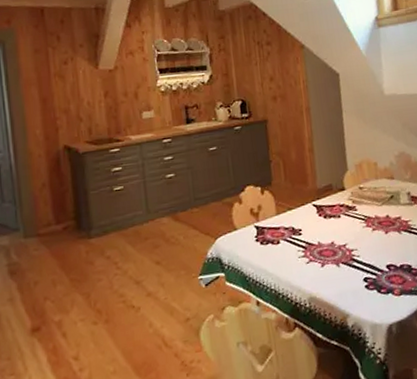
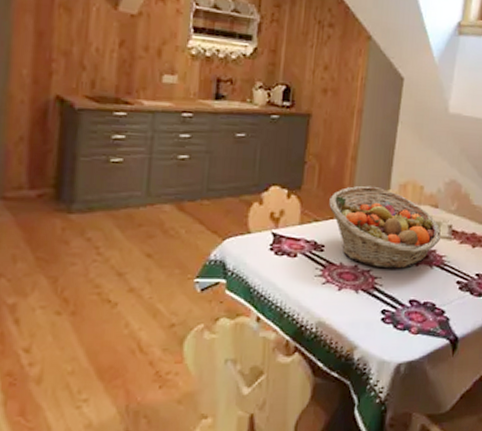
fruit basket: none [297,170,403,242] -> present [329,185,442,269]

